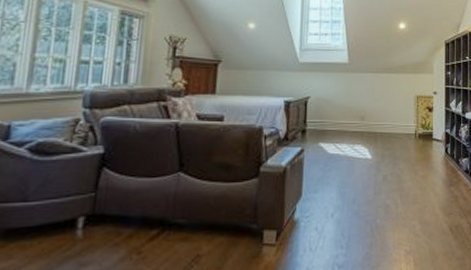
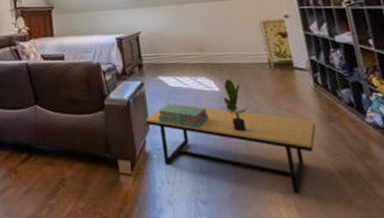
coffee table: none [300,169,440,251] -> present [146,102,316,194]
stack of books: none [311,171,358,194] -> present [157,104,209,128]
potted plant: none [370,147,393,197] -> present [221,79,249,132]

